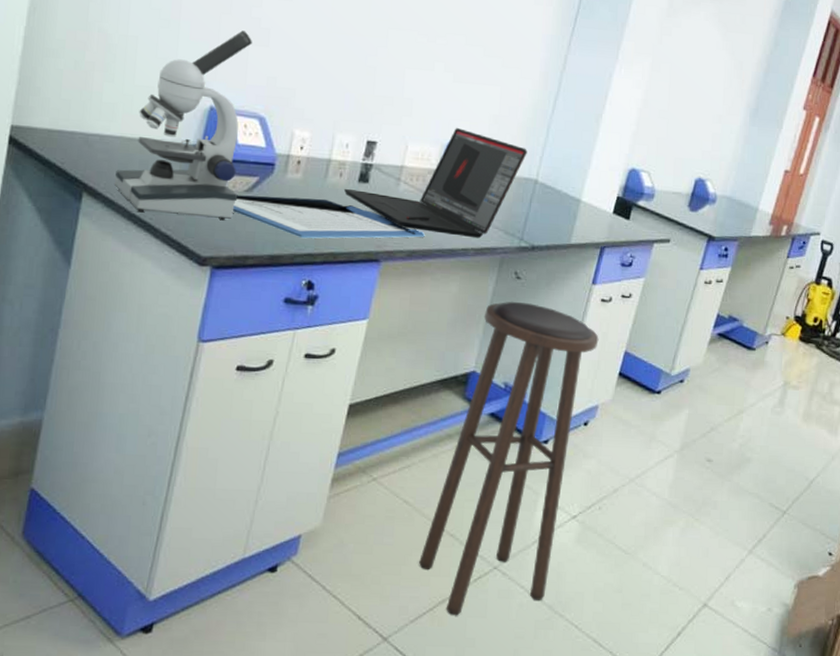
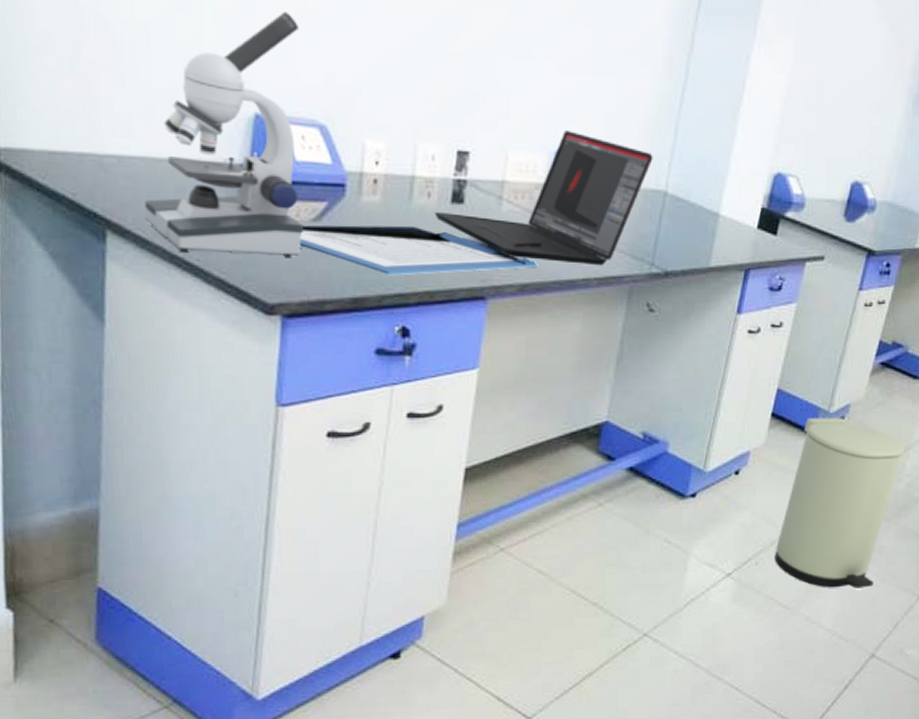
stool: present [419,301,599,615] -> none [560,338,747,687]
pedal bin: none [616,379,738,539] -> present [775,418,904,588]

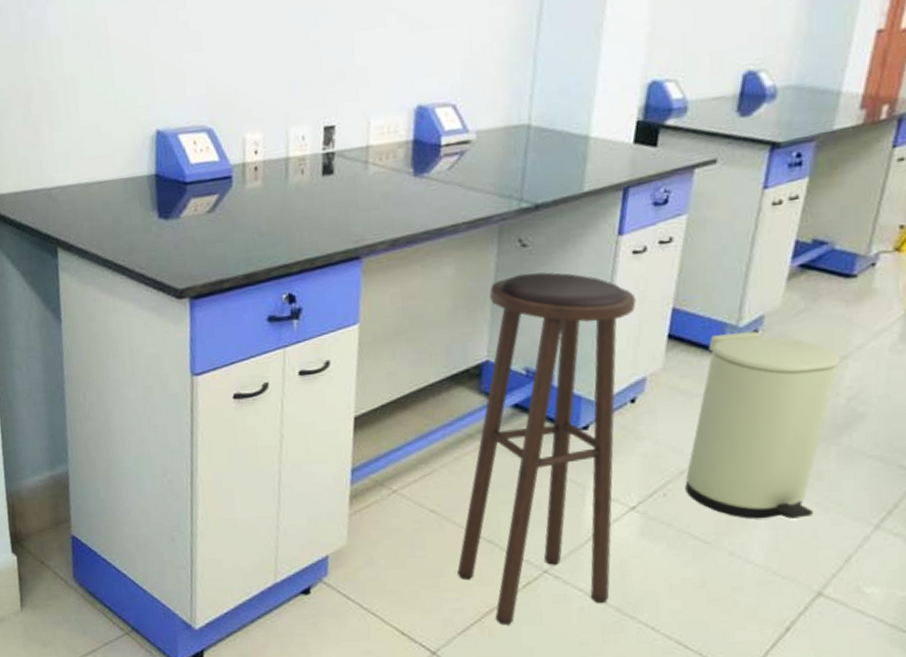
microscope: present [144,12,304,258] -> none [82,39,202,257]
clipboard: present [298,225,537,276] -> none [198,202,406,250]
laptop: present [435,130,653,266] -> none [309,85,513,216]
stool: none [560,338,747,687] -> present [457,272,636,624]

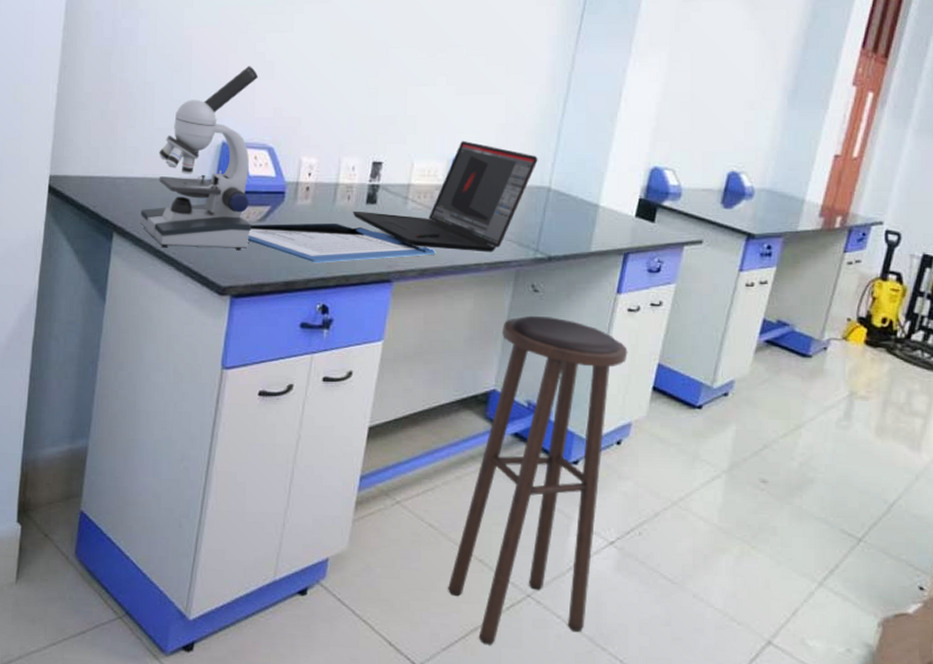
microscope: none [82,39,202,257] -> present [139,66,258,251]
clipboard: none [198,202,406,250] -> present [247,223,436,263]
laptop: none [309,85,513,216] -> present [353,141,538,253]
pedal bin: present [685,331,840,519] -> none [659,393,795,569]

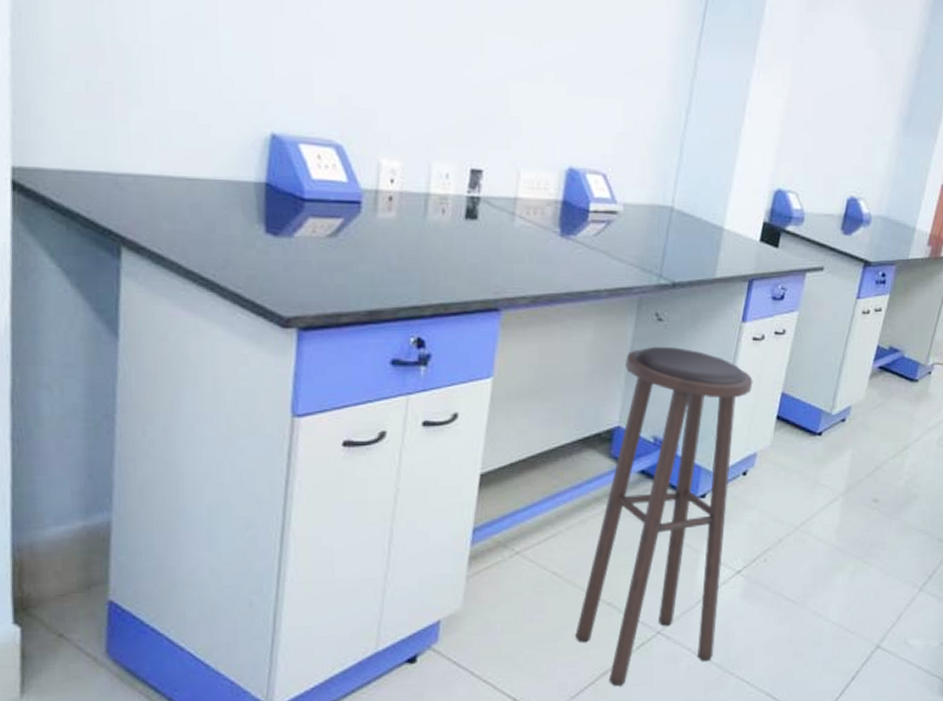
microscope: present [139,66,258,251] -> none [160,37,320,273]
clipboard: present [247,223,436,263] -> none [314,240,549,289]
laptop: present [353,141,538,253] -> none [449,150,660,278]

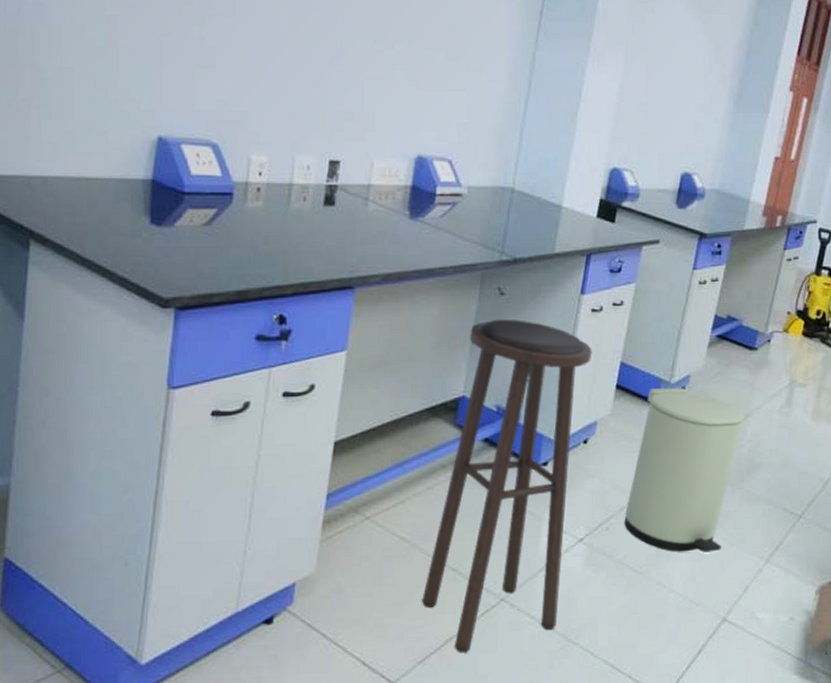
pedal bin: none [782,419,903,582] -> present [624,388,744,552]

